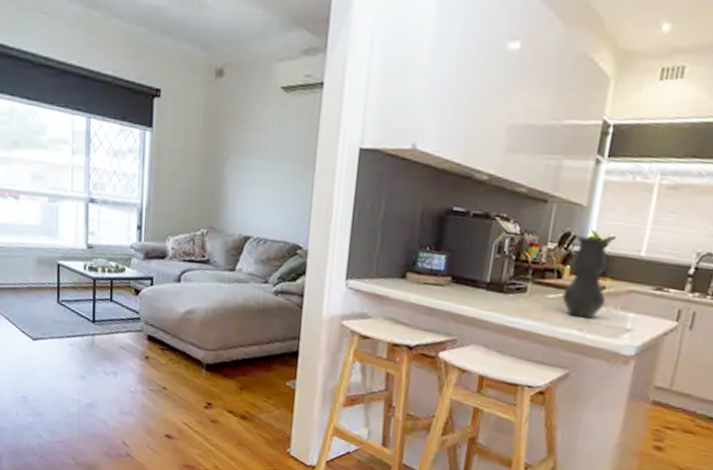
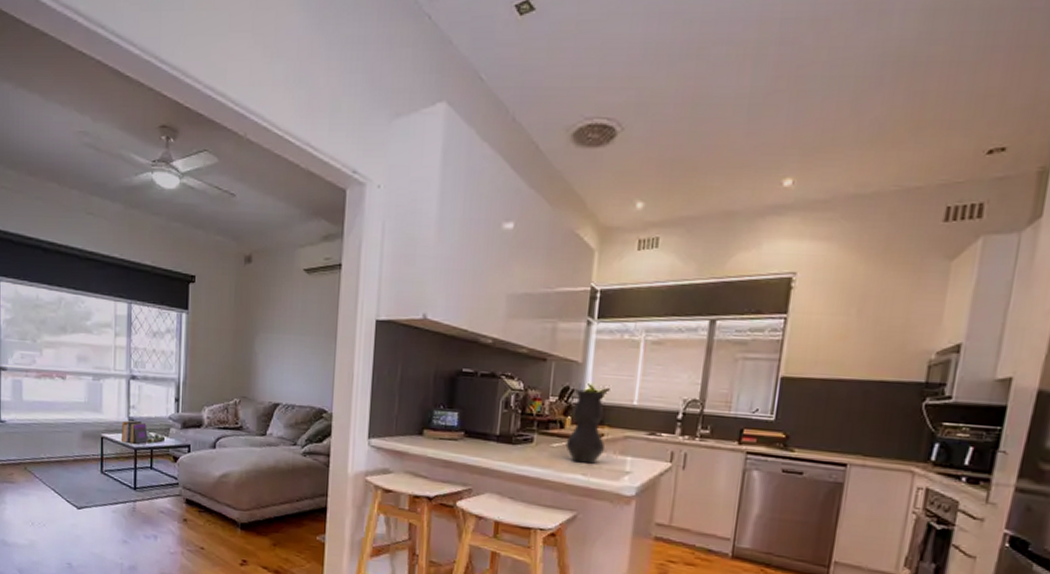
books: none [80,247,109,274] -> present [122,420,149,444]

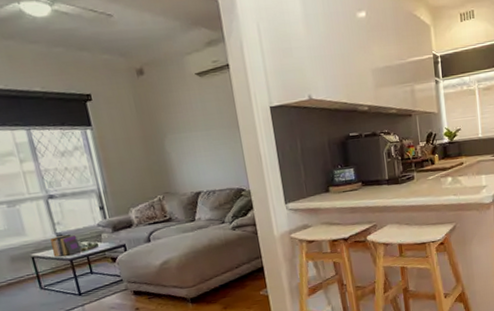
vase: present [565,389,608,464] -> none [436,131,465,187]

